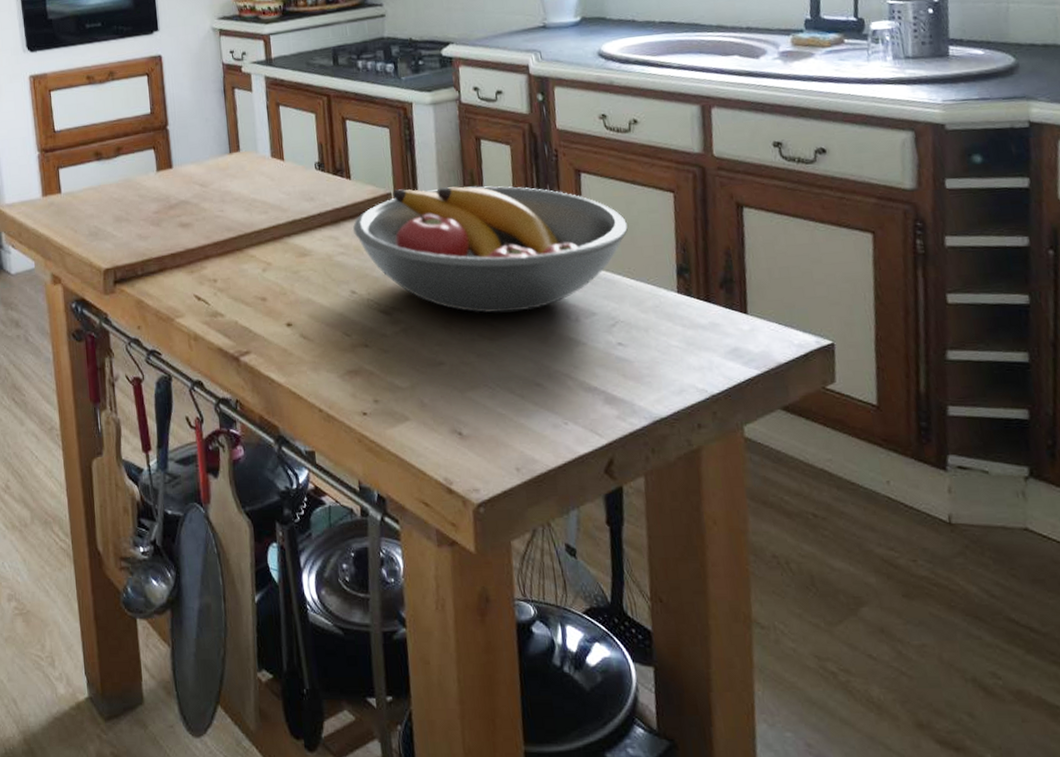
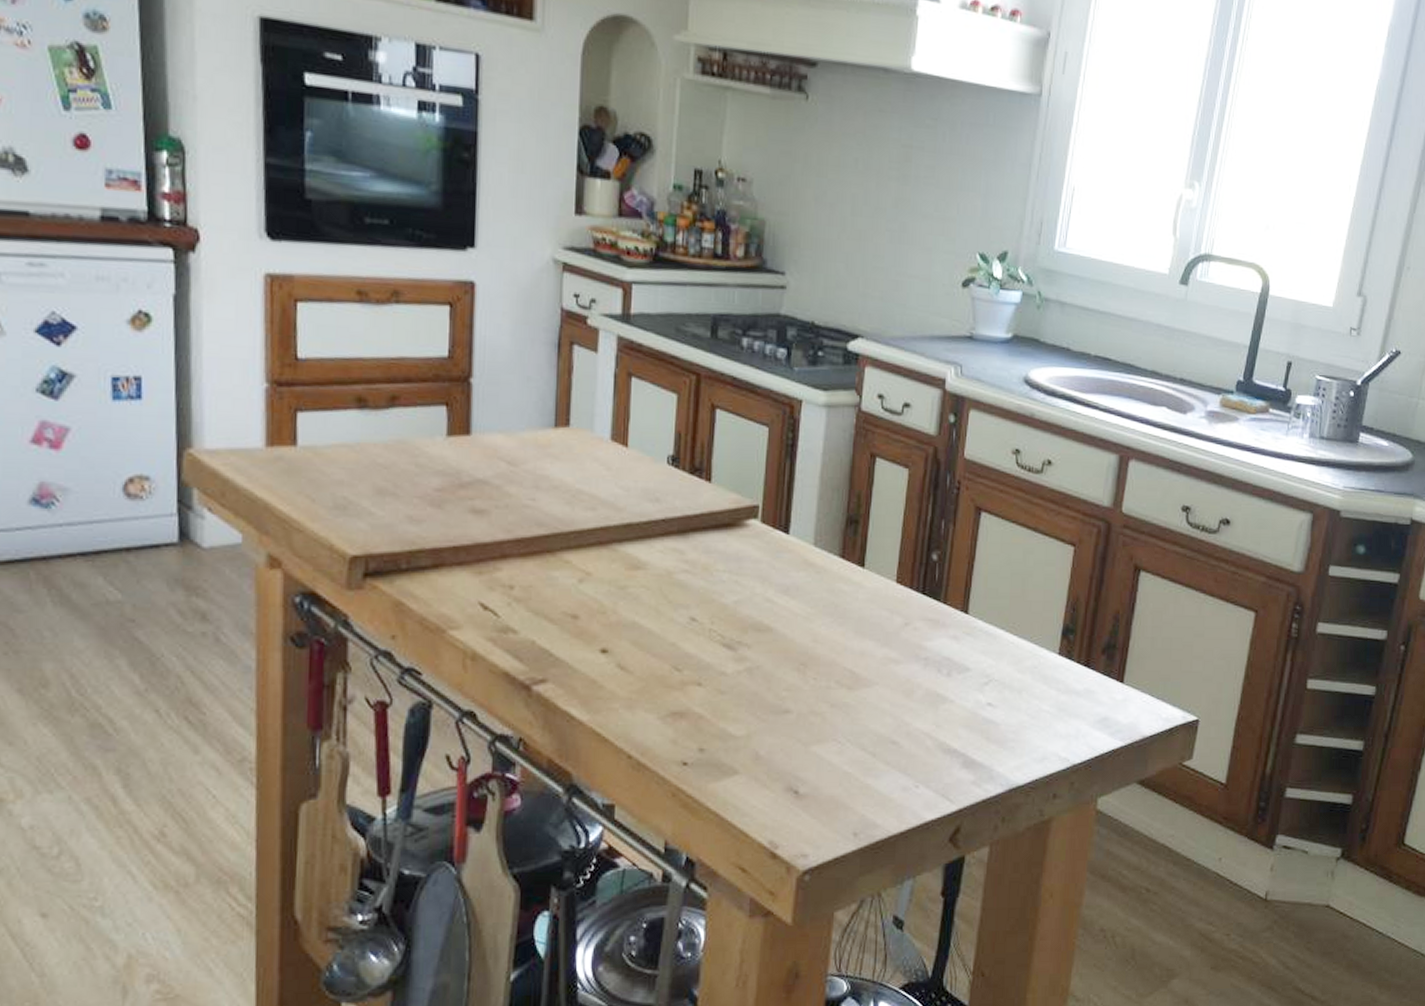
fruit bowl: present [352,186,629,313] -> none [703,502,1022,660]

